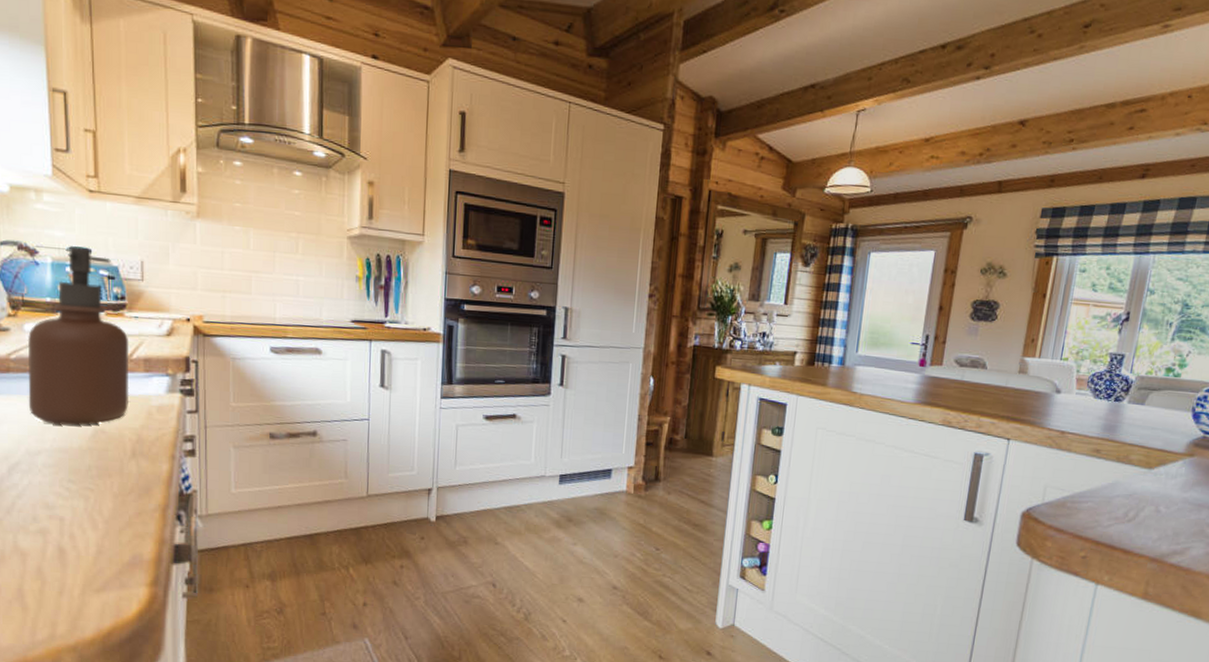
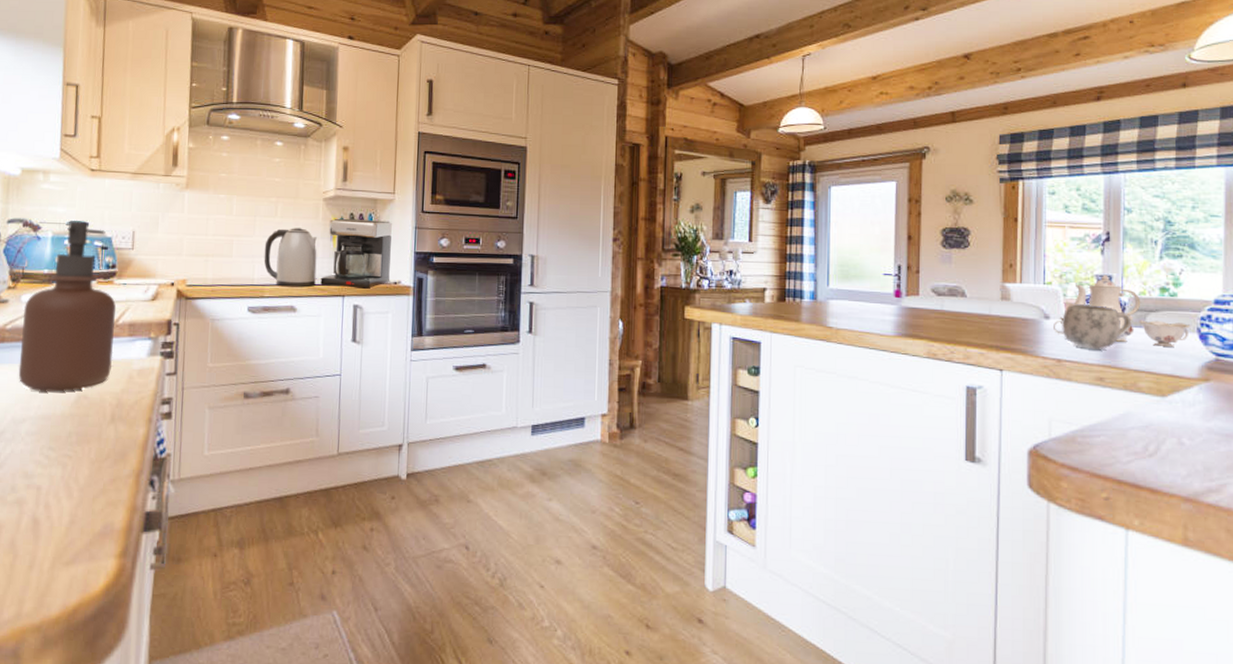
kettle: none [285,266,342,330] -> present [264,228,317,288]
coffee maker: none [346,258,421,334] -> present [320,218,392,289]
tea set: none [1062,353,1188,424] -> present [1052,274,1191,347]
mug: none [1070,380,1135,424] -> present [1062,304,1132,349]

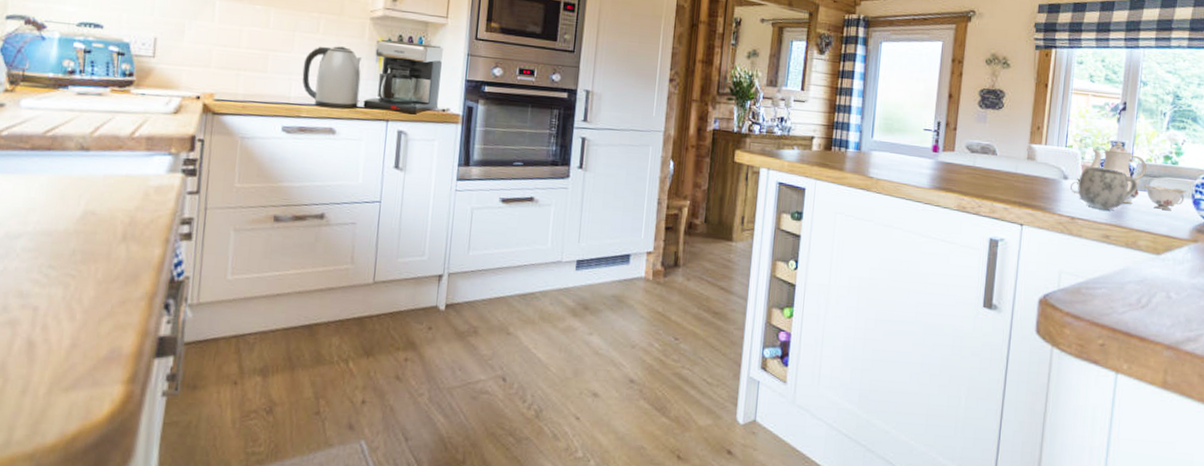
soap dispenser: present [18,221,116,393] -> none [14,21,133,207]

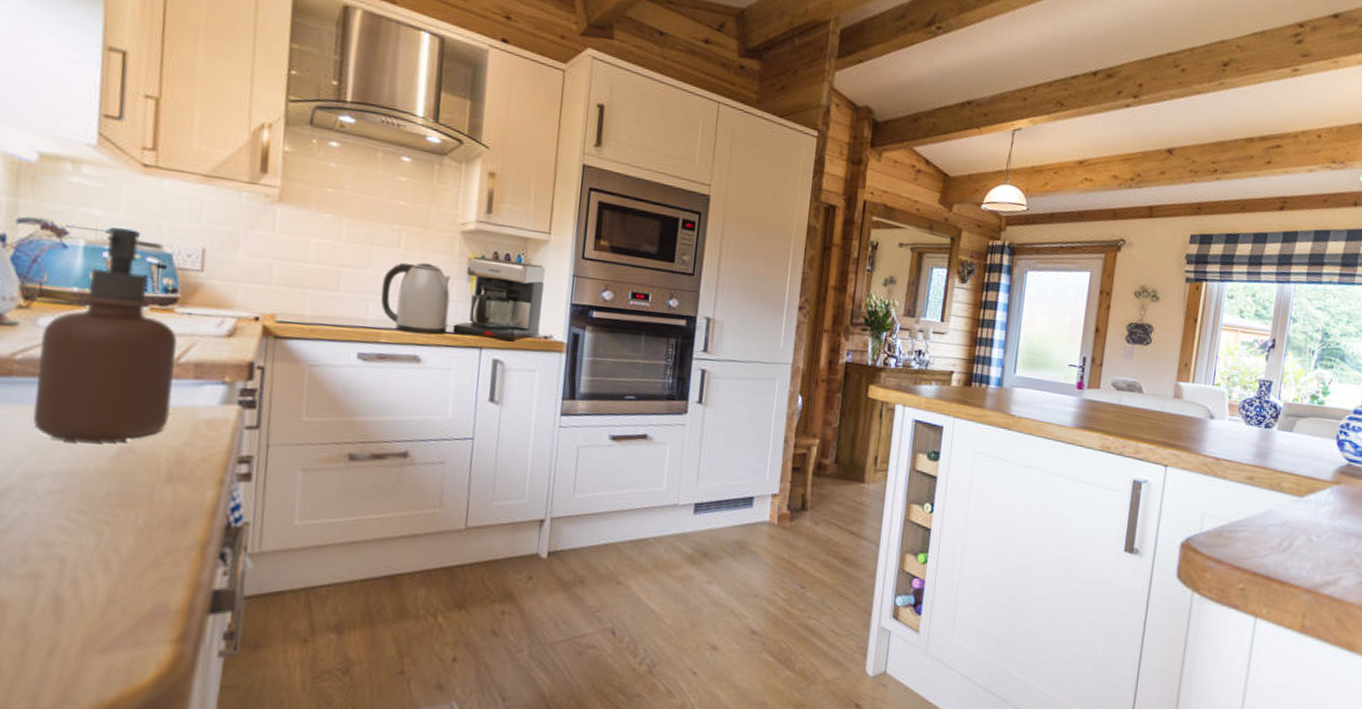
soap dispenser: none [14,21,133,207] -> present [33,227,177,442]
tea set: present [1069,141,1187,210] -> none [1215,379,1332,451]
mug: present [1077,166,1138,210] -> none [1223,406,1284,450]

